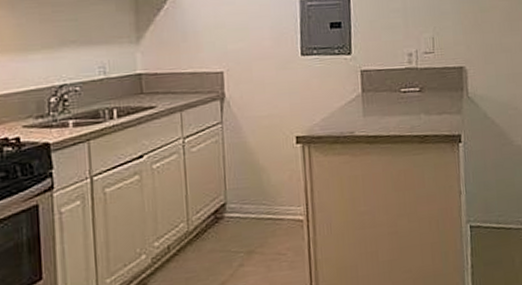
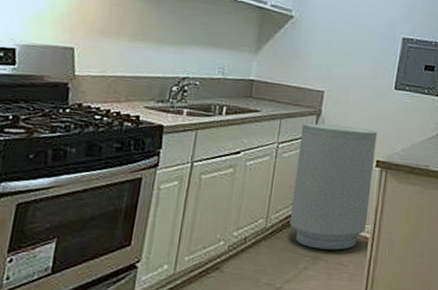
trash can: none [206,104,298,243] -> present [290,123,377,250]

